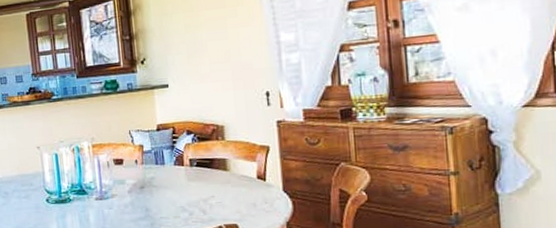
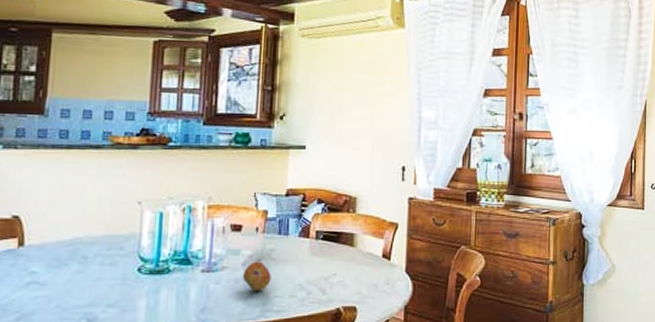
fruit: none [130,188,155,214] -> present [243,261,271,292]

